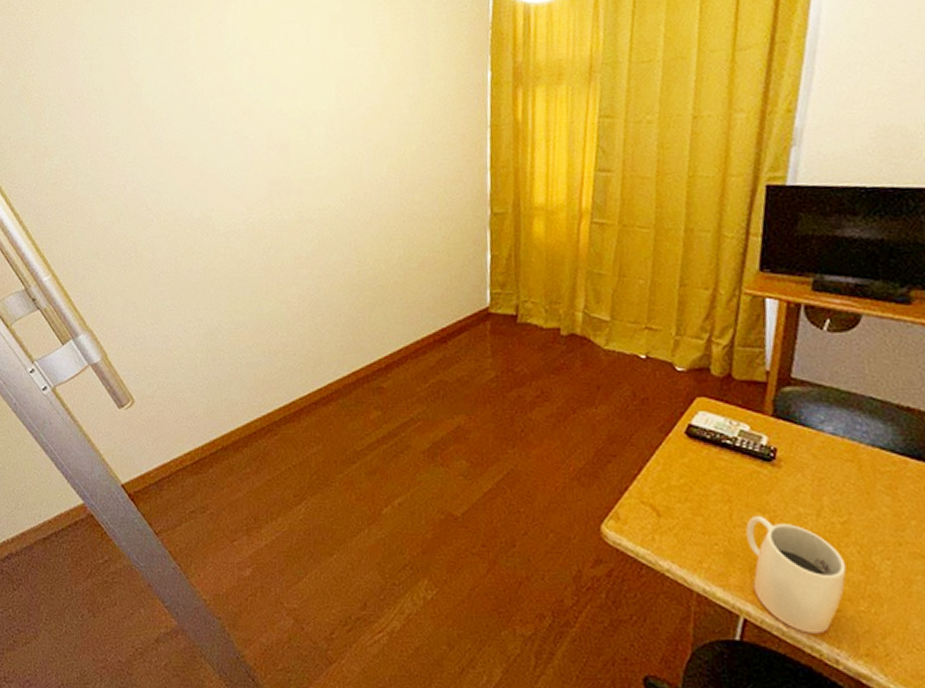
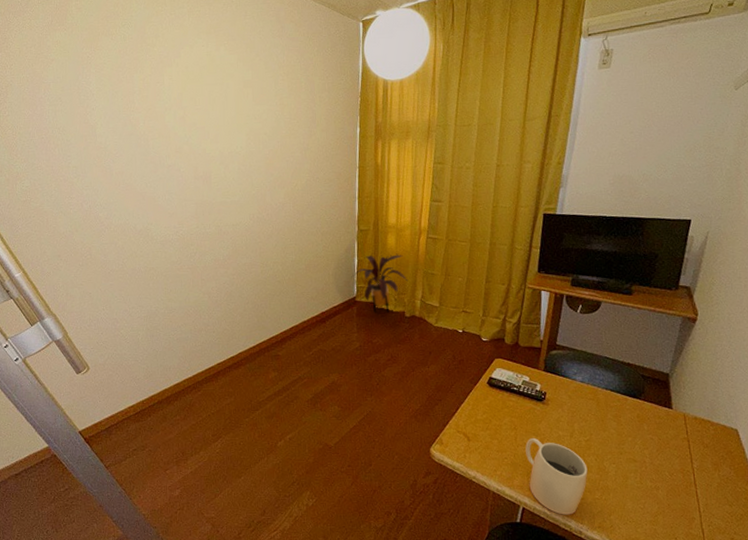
house plant: none [482,245,564,330] -> present [351,253,408,313]

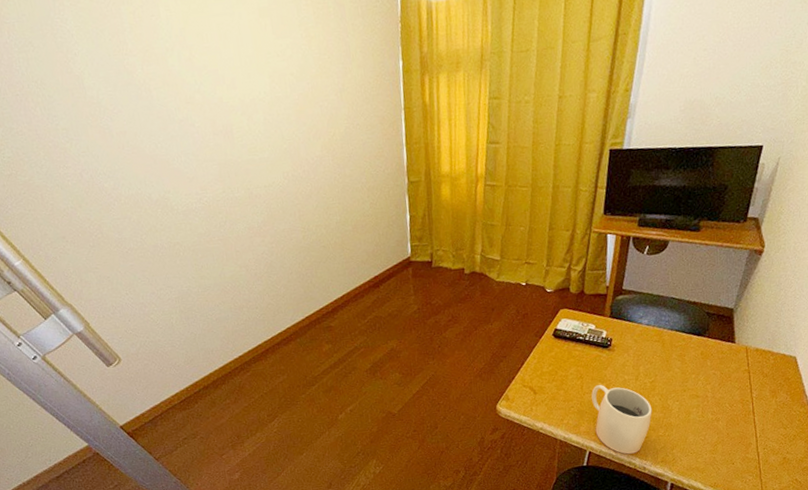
house plant: present [351,253,408,313] -> none [404,205,466,273]

